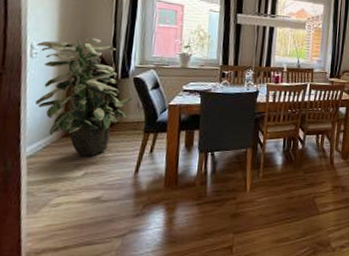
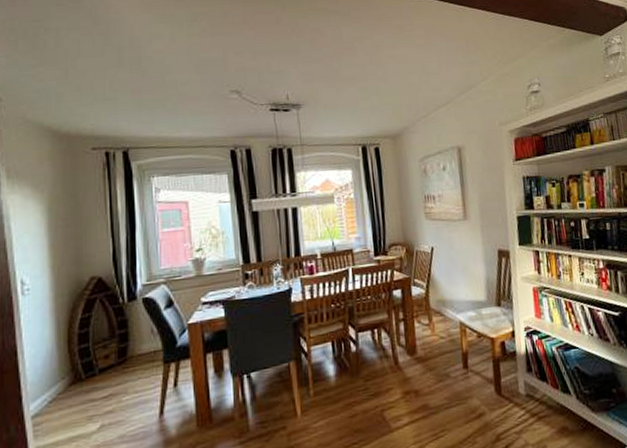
indoor plant: present [36,38,133,156] -> none [28,259,145,405]

